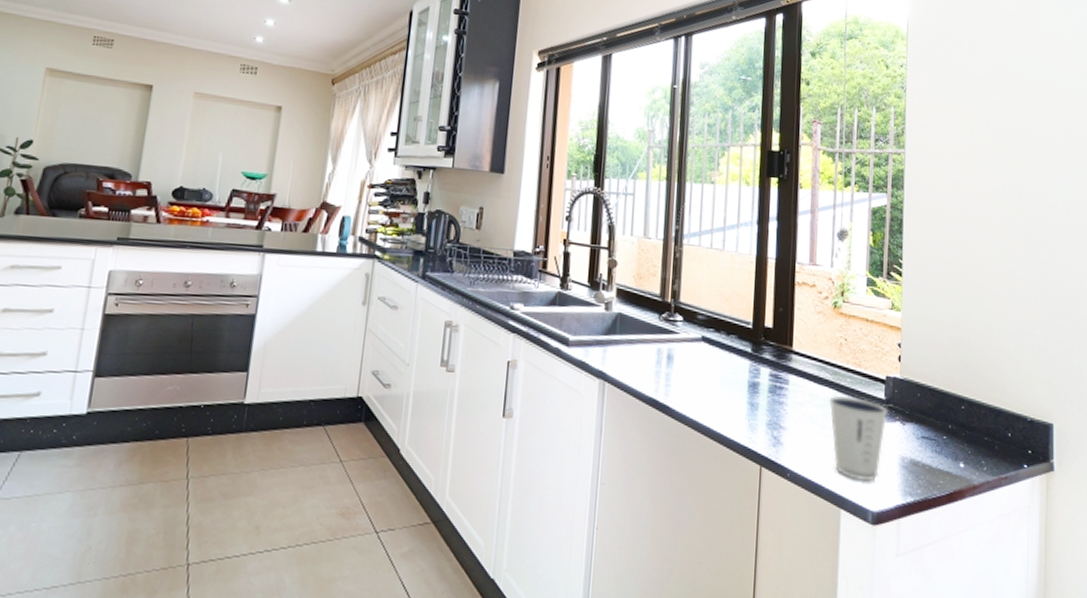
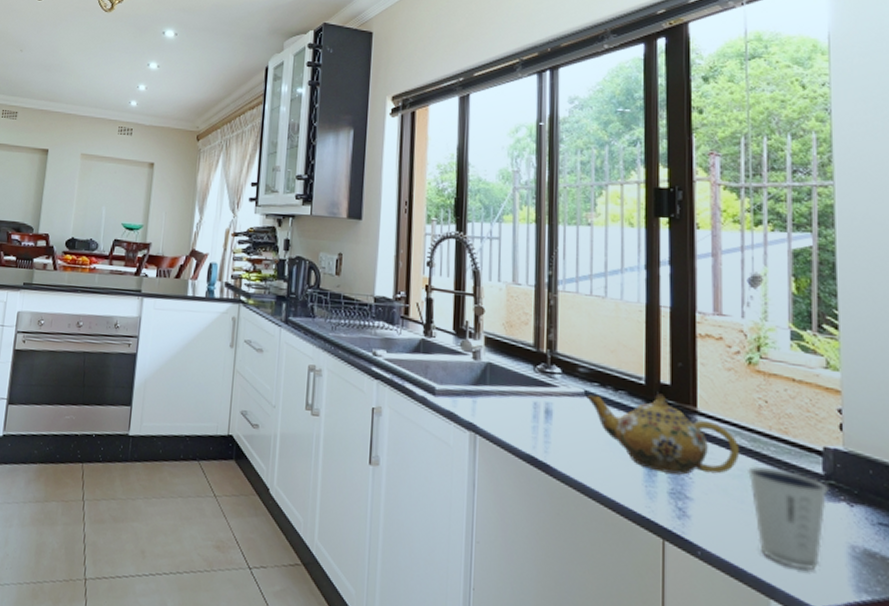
teapot: none [703,336,824,408] -> present [586,393,740,475]

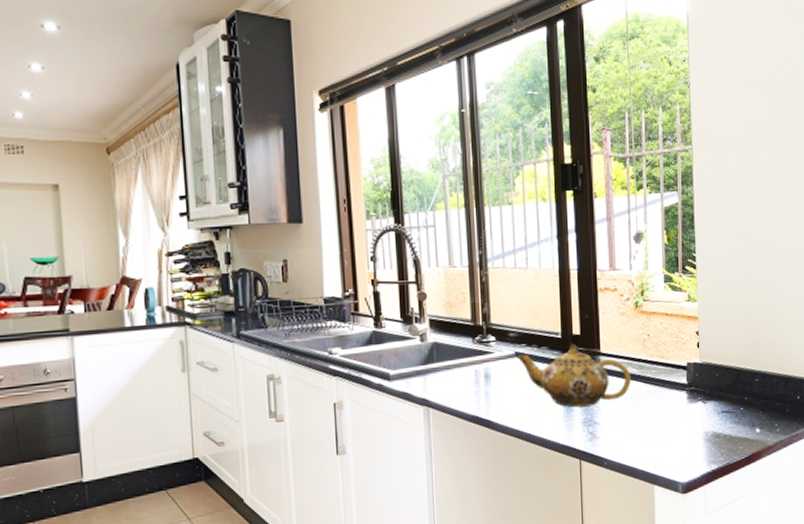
dixie cup: present [748,466,830,571] -> none [637,386,692,458]

